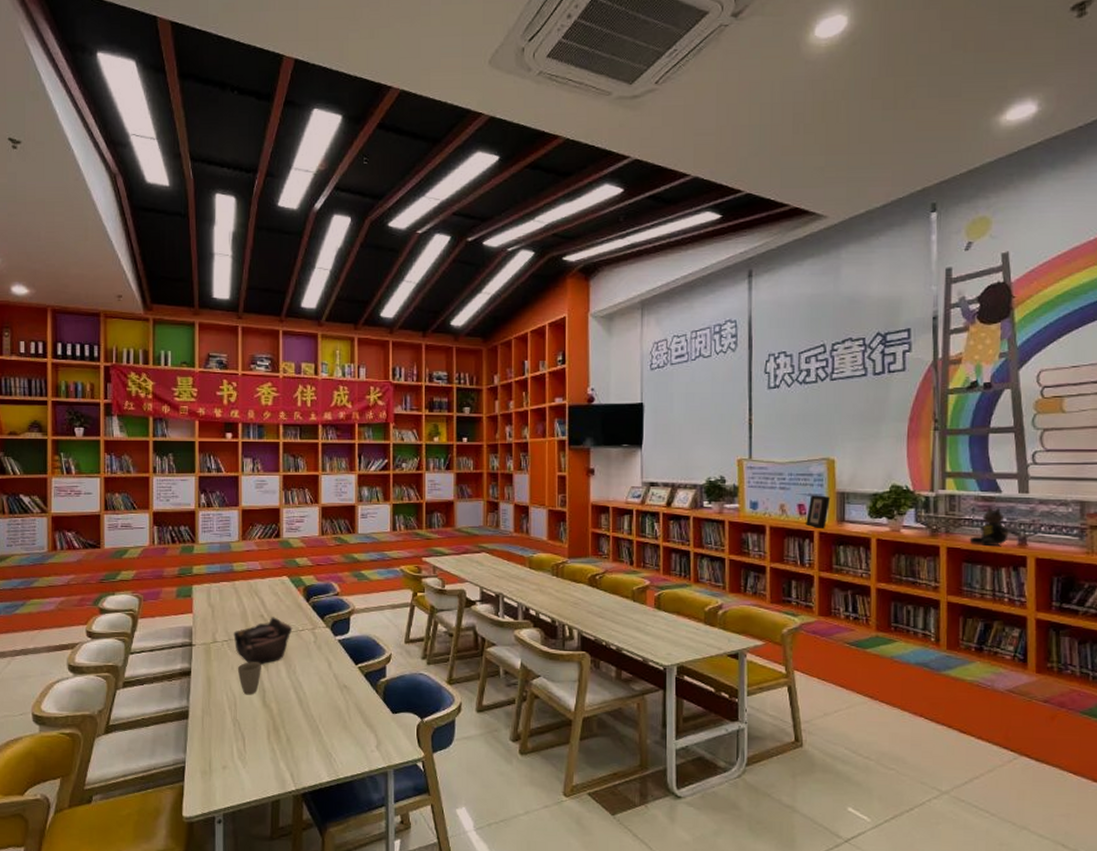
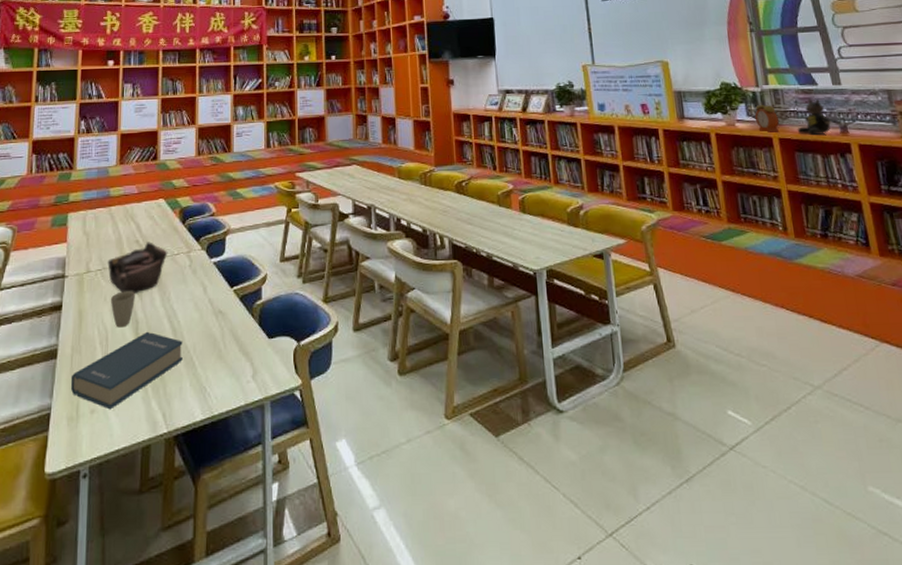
hardback book: none [202,700,309,767] -> present [70,331,183,410]
picture frame: present [806,495,830,528] -> none [650,95,669,126]
alarm clock: none [923,508,950,541] -> present [754,102,779,132]

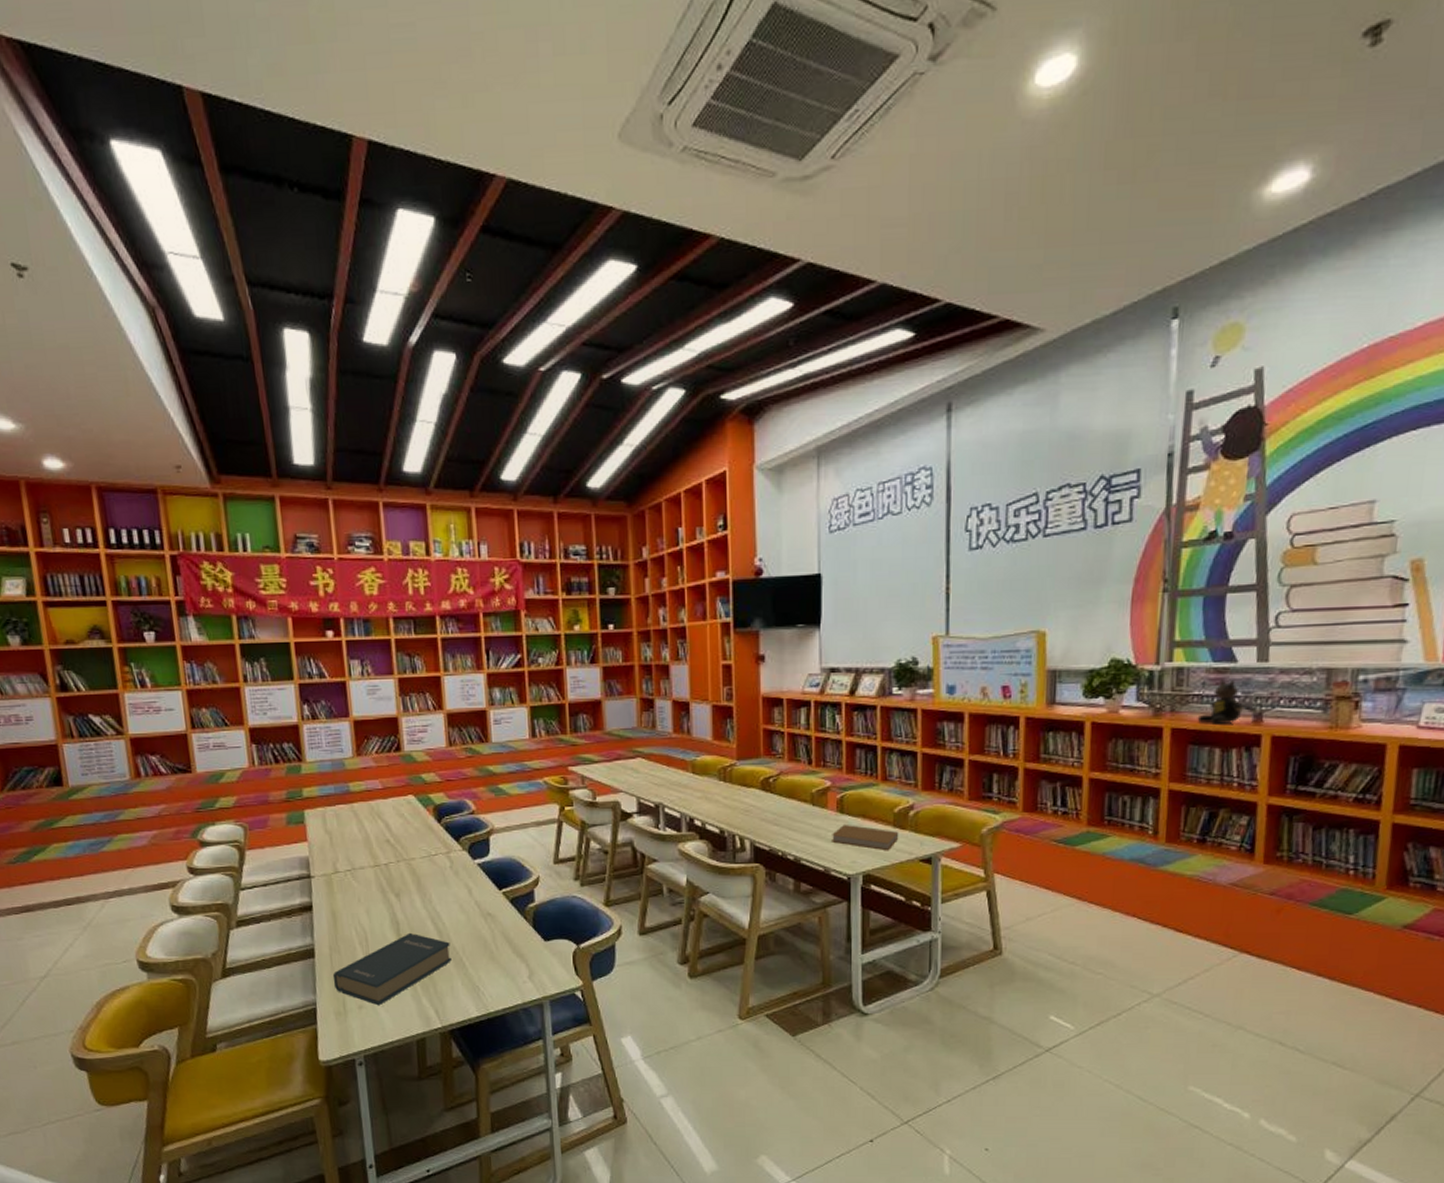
tote bag: present [107,242,168,294] -> none [356,841,425,895]
cup: present [111,291,135,328] -> none [366,892,393,929]
book: none [517,222,574,248] -> present [832,824,899,851]
alarm clock: present [754,102,779,132] -> none [1145,684,1176,721]

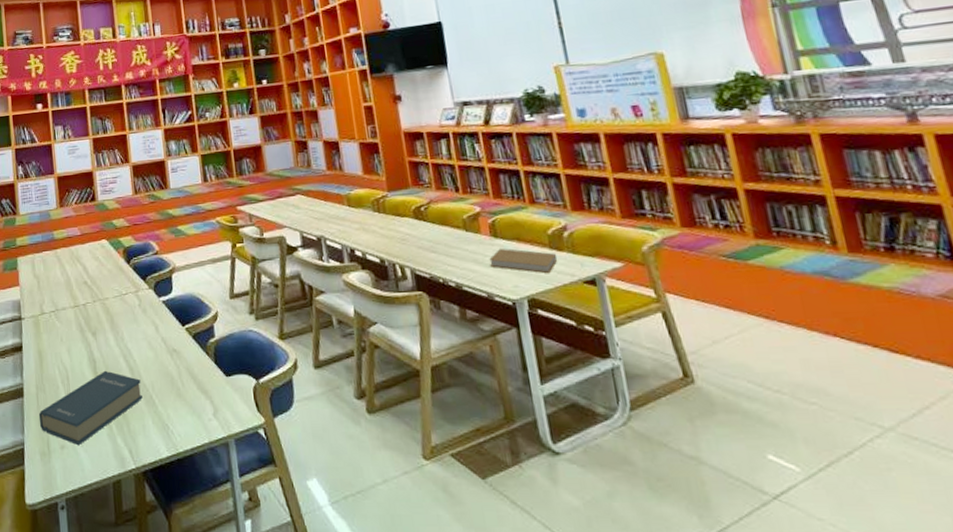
toy bear: present [1197,679,1245,724] -> none [844,82,894,127]

